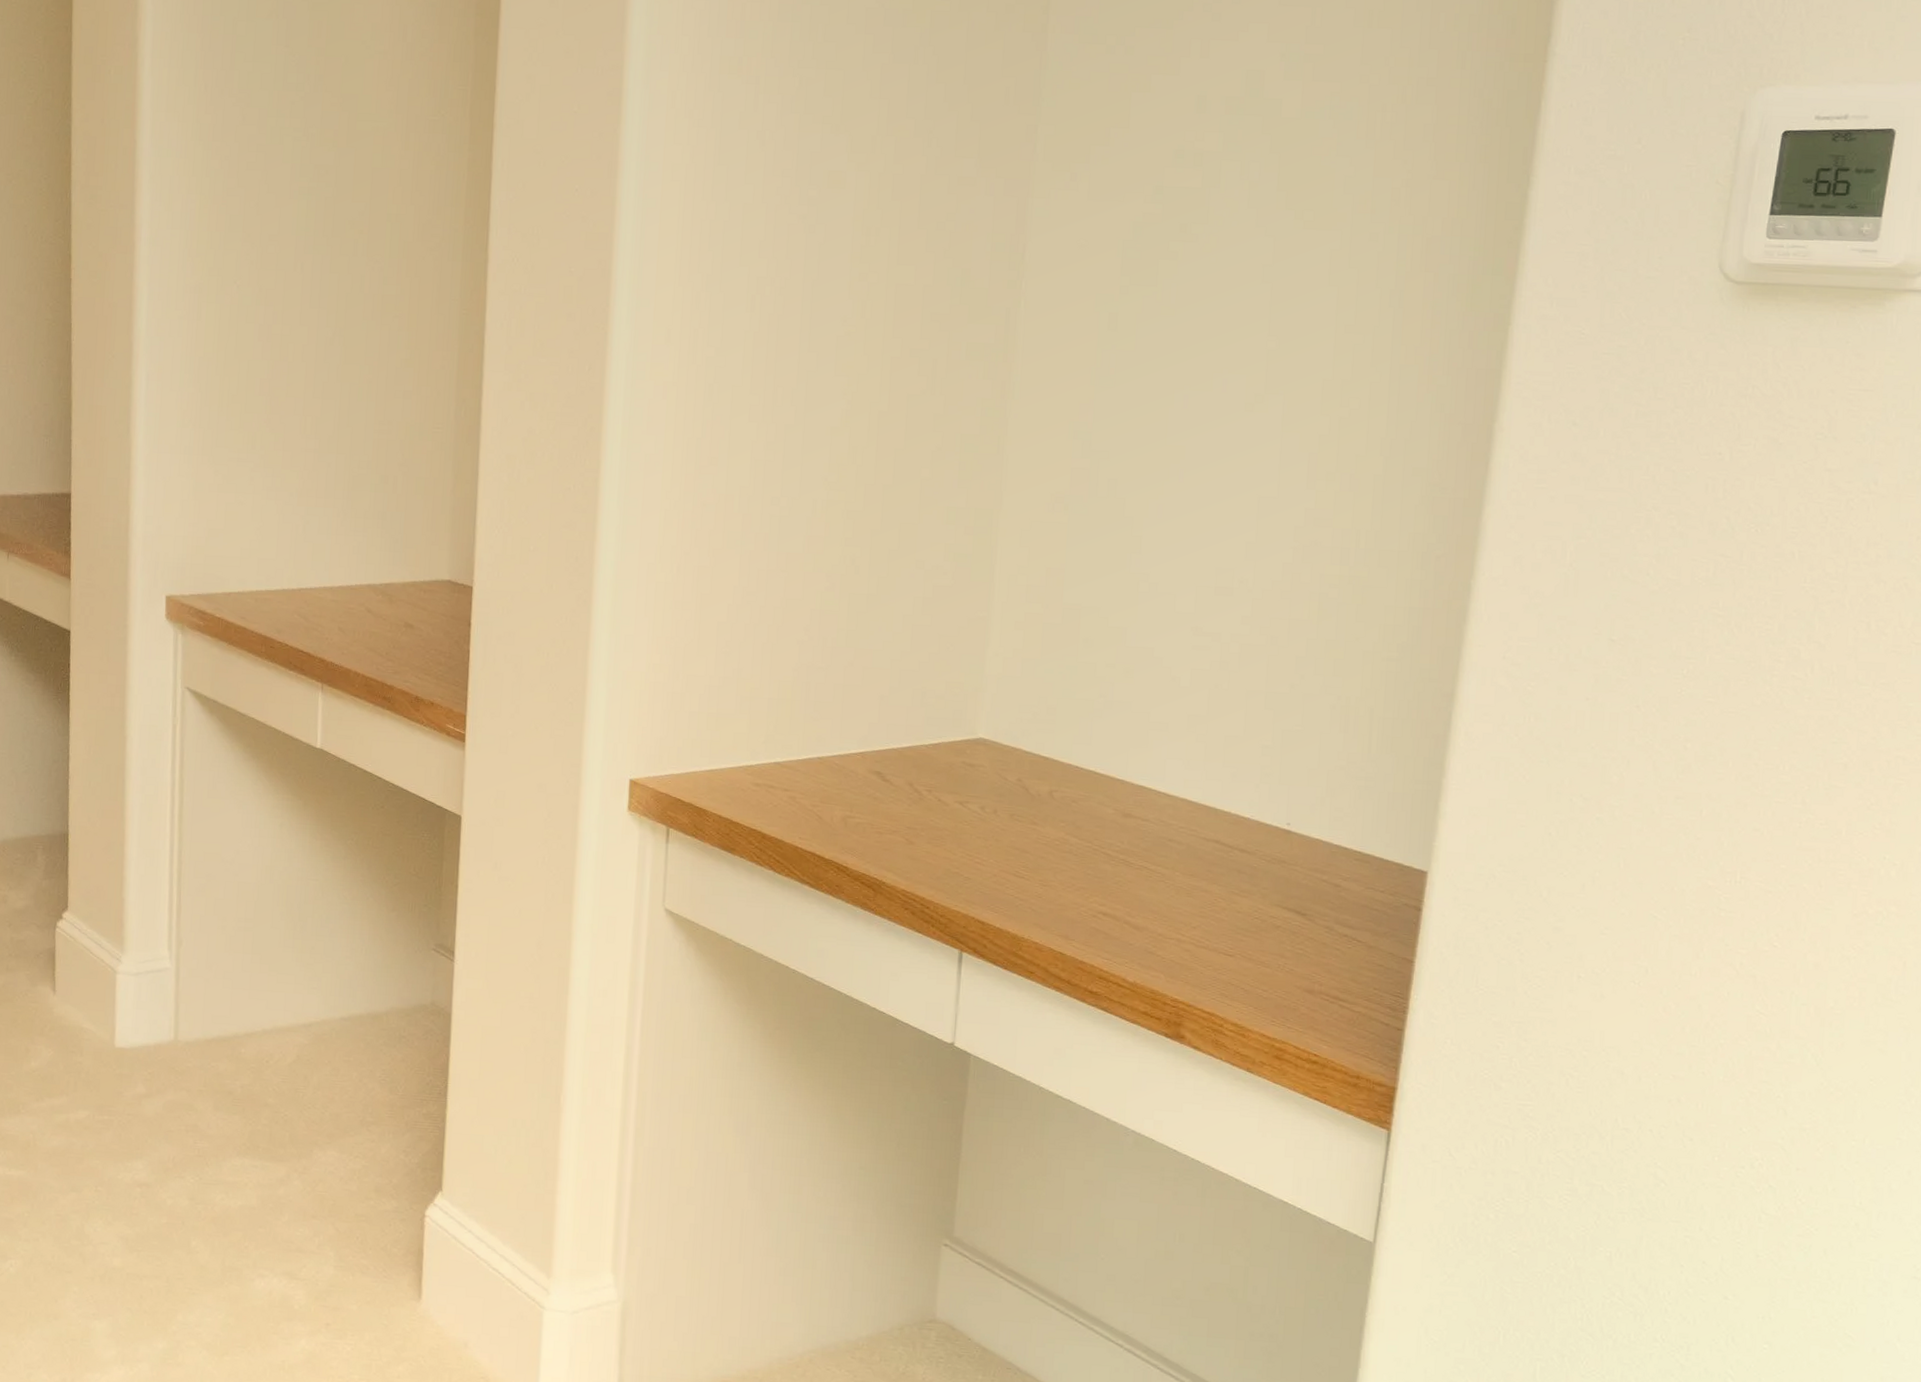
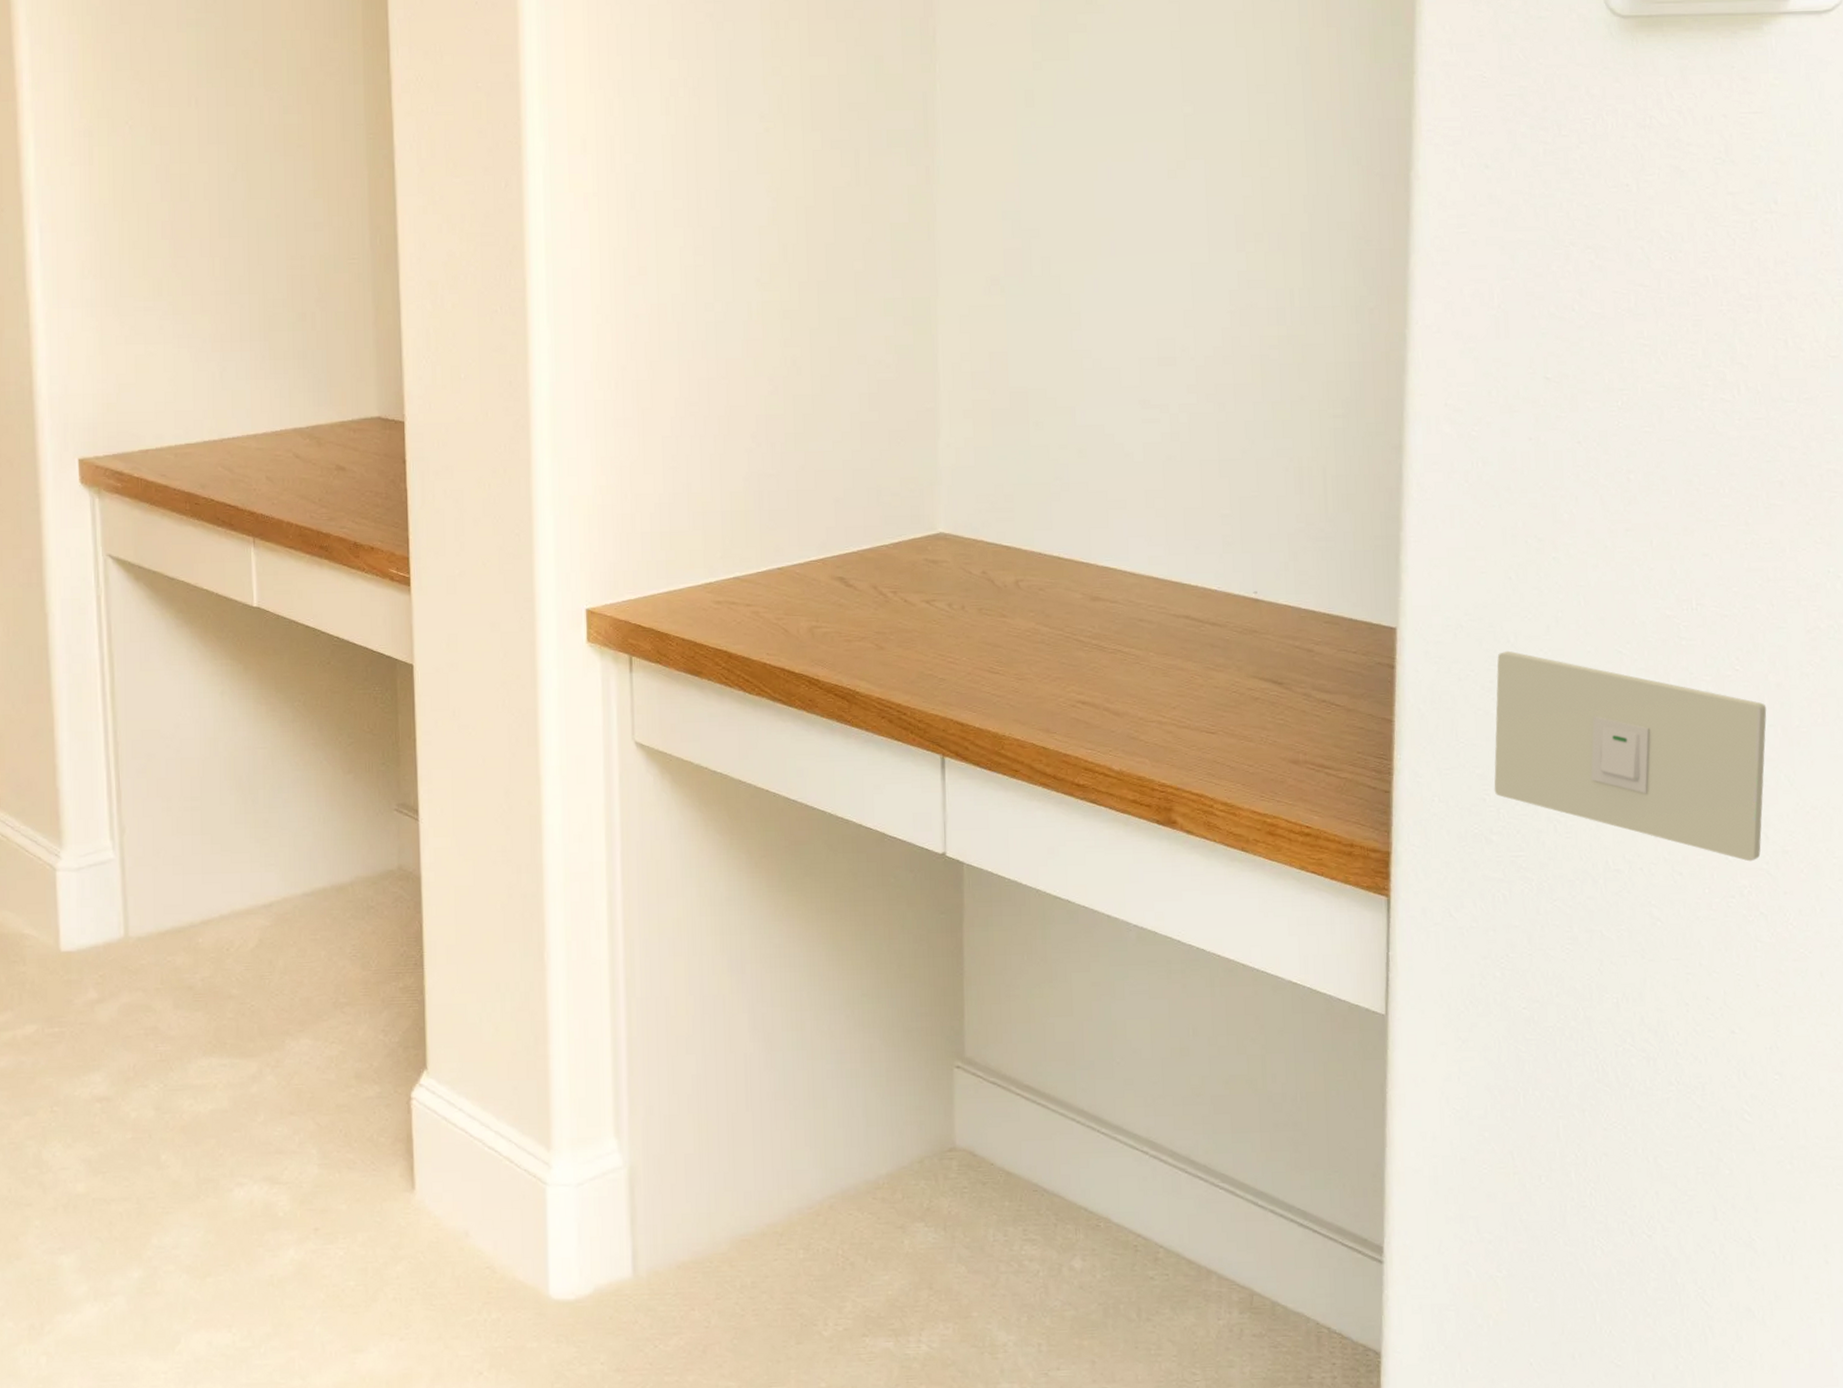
light switch: none [1509,904,1801,1135] -> present [1494,650,1767,862]

